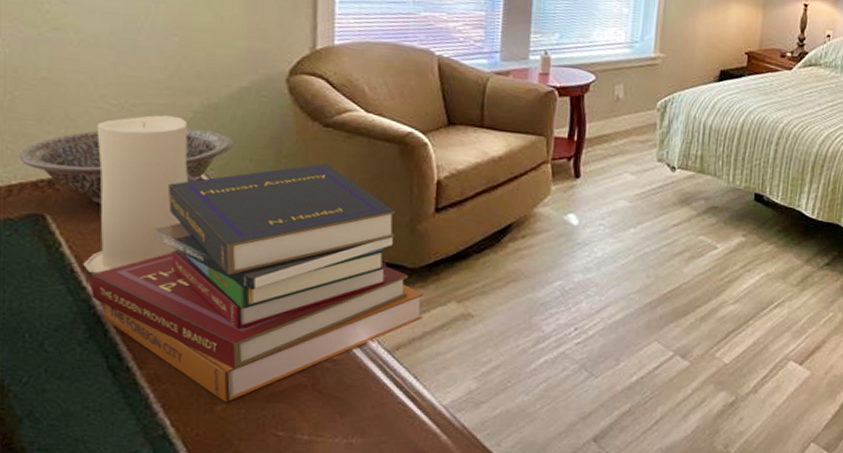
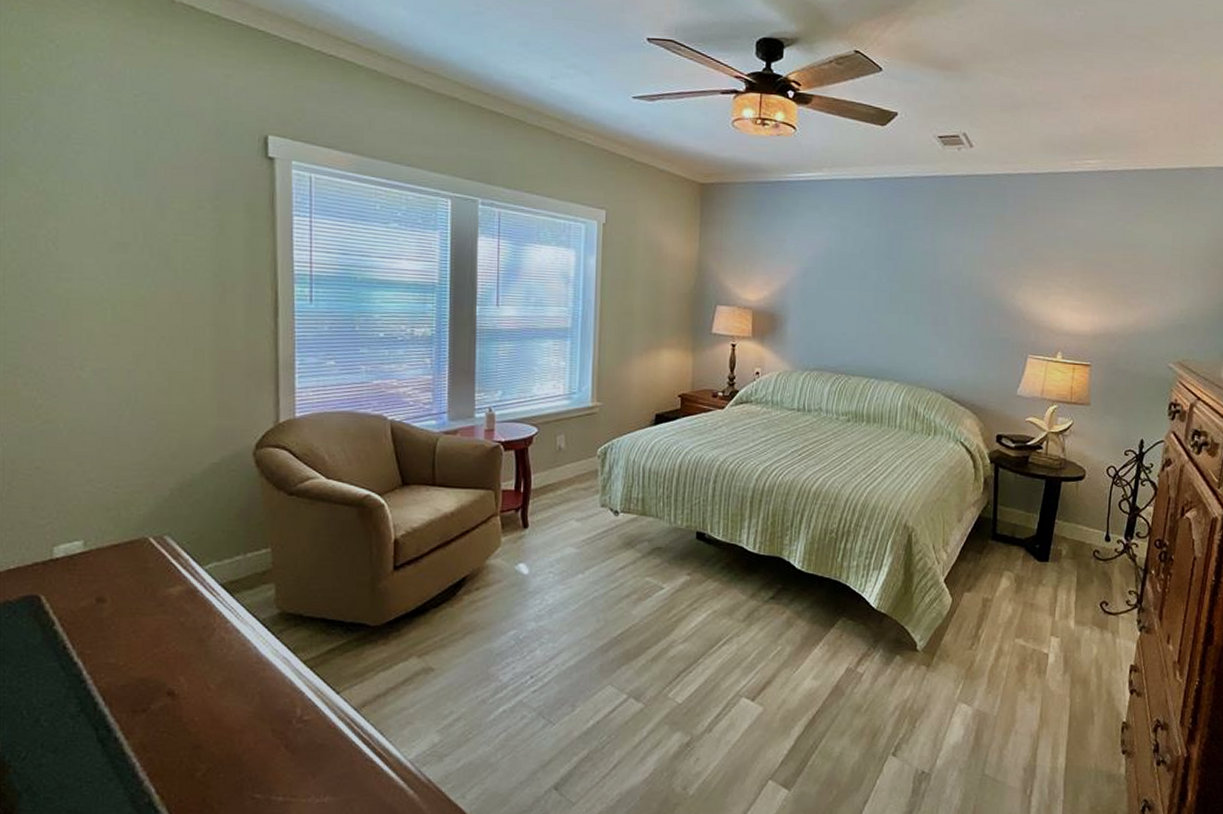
decorative bowl: present [18,127,233,204] -> none [16,505,206,582]
candle: present [83,114,188,274] -> none [74,494,167,650]
books: present [90,163,424,402] -> none [80,530,386,767]

